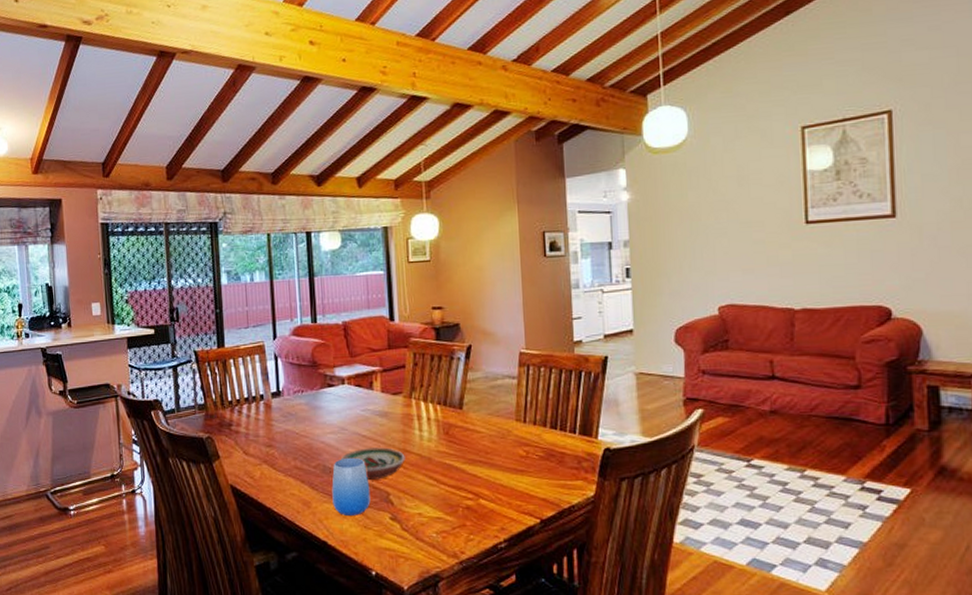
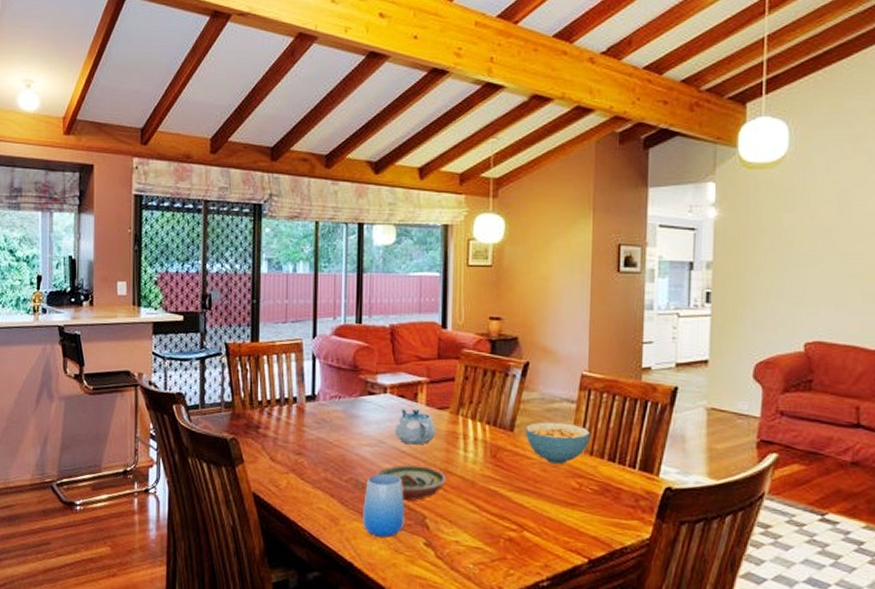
teapot: none [355,396,392,429] -> present [395,408,436,445]
cereal bowl: none [473,397,533,436] -> present [526,421,591,465]

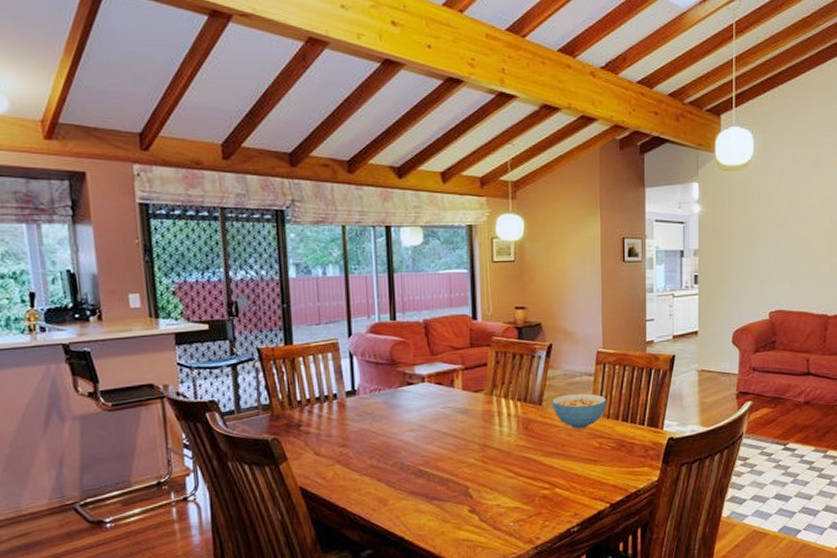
cup: present [363,473,405,538] -> none [410,454,450,511]
decorative bowl: present [375,465,446,501] -> none [419,443,485,475]
teapot: present [395,408,436,445] -> none [435,393,473,426]

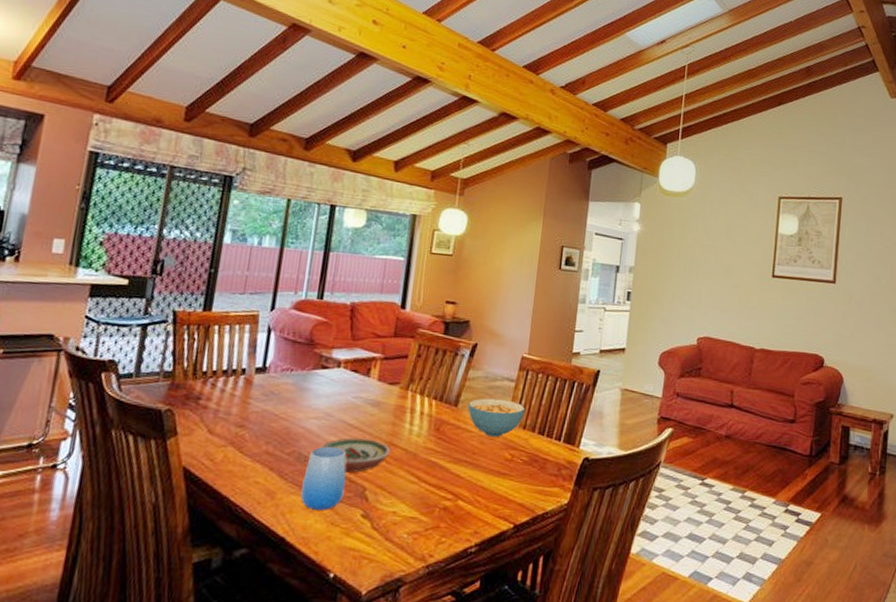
cup: none [410,454,450,511] -> present [300,446,347,510]
decorative bowl: none [419,443,485,475] -> present [319,437,390,473]

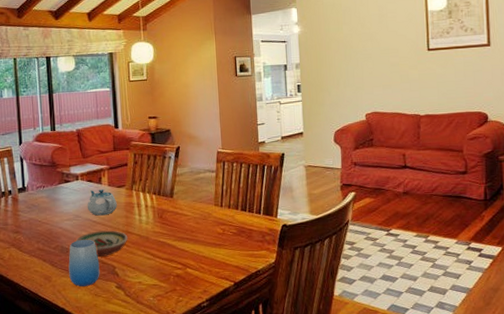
teapot: none [344,383,385,419] -> present [87,189,117,216]
cereal bowl: present [468,398,526,438] -> none [182,187,228,218]

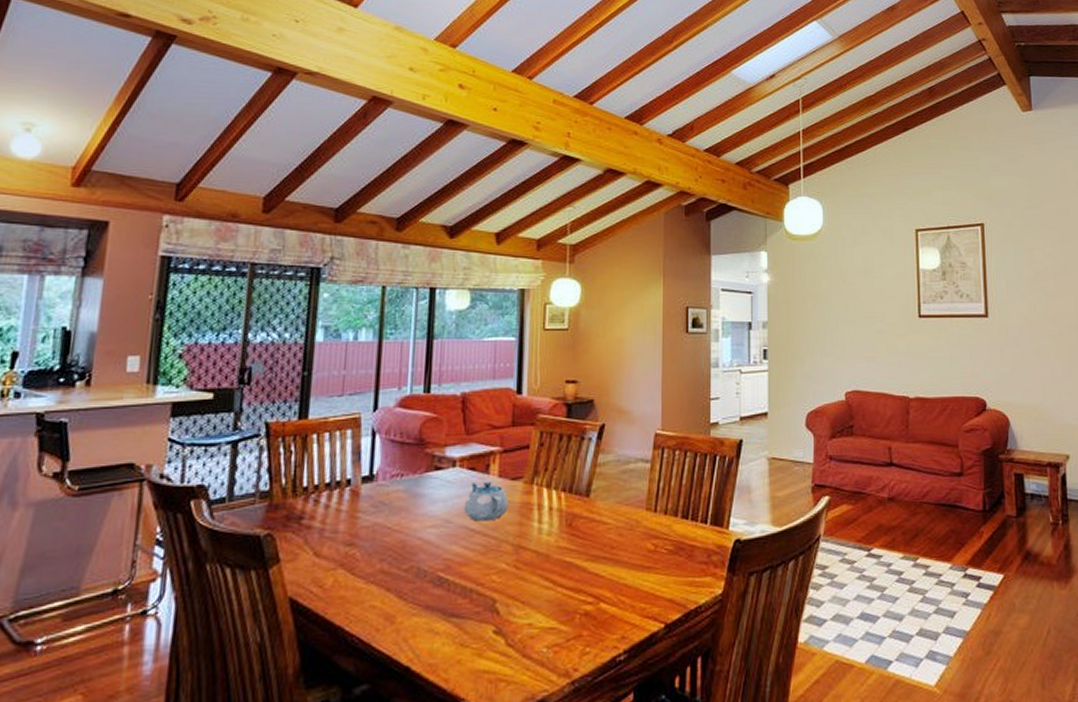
cup: present [68,239,100,287] -> none [424,556,473,631]
decorative bowl: present [75,230,128,257] -> none [440,543,519,584]

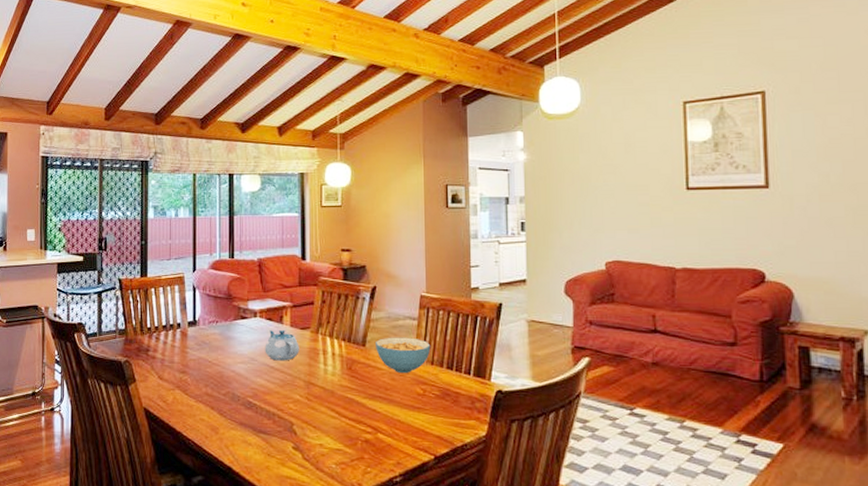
cereal bowl: none [602,483,665,528] -> present [376,337,431,374]

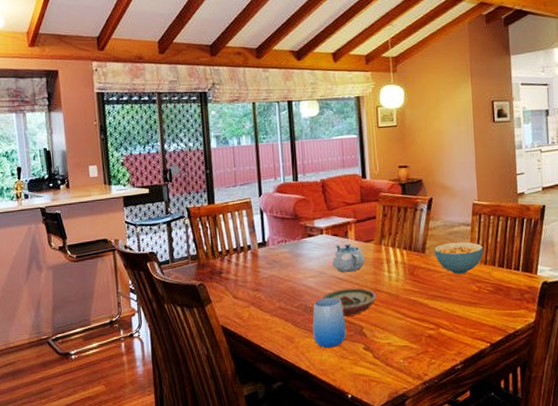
cup: none [239,387,275,443] -> present [312,297,347,348]
decorative bowl: none [249,379,310,410] -> present [320,288,377,316]

